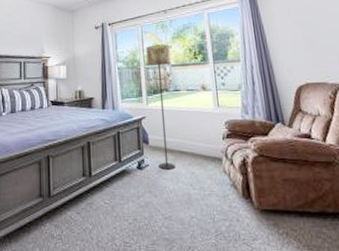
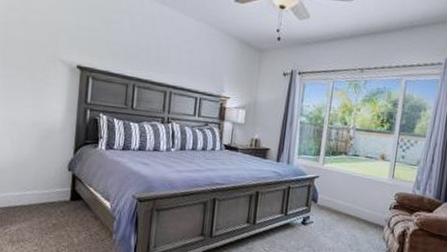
floor lamp: present [146,44,176,170] -> none [322,104,358,229]

